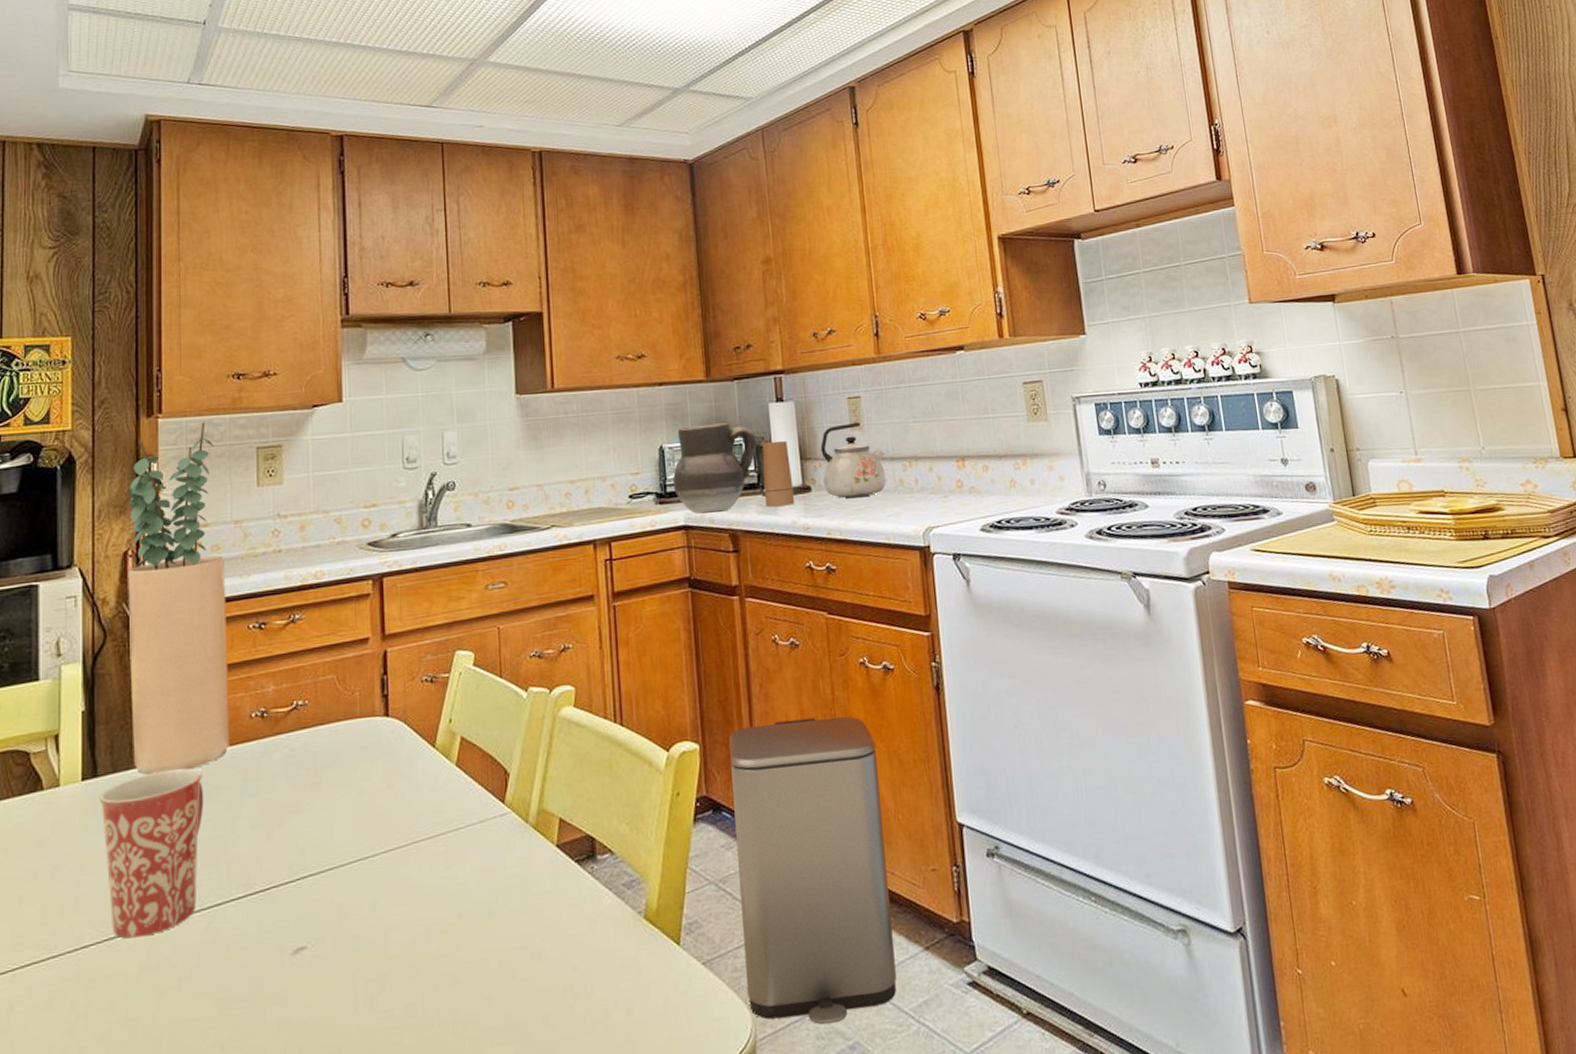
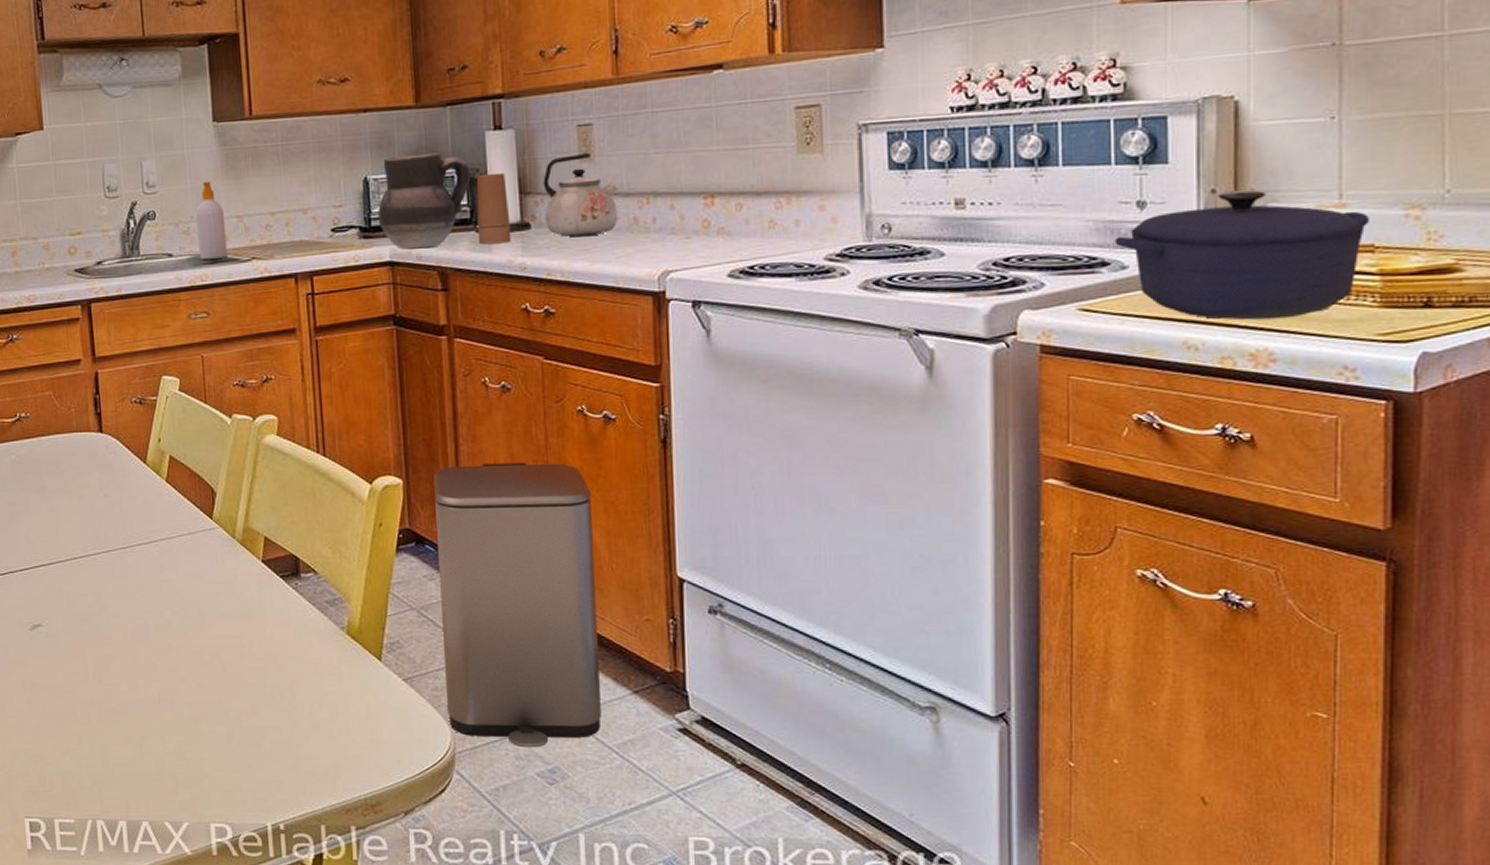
soap bottle: none [496,452,527,530] -> present [196,182,228,261]
cooking pot: none [1270,448,1438,555] -> present [1114,189,1369,321]

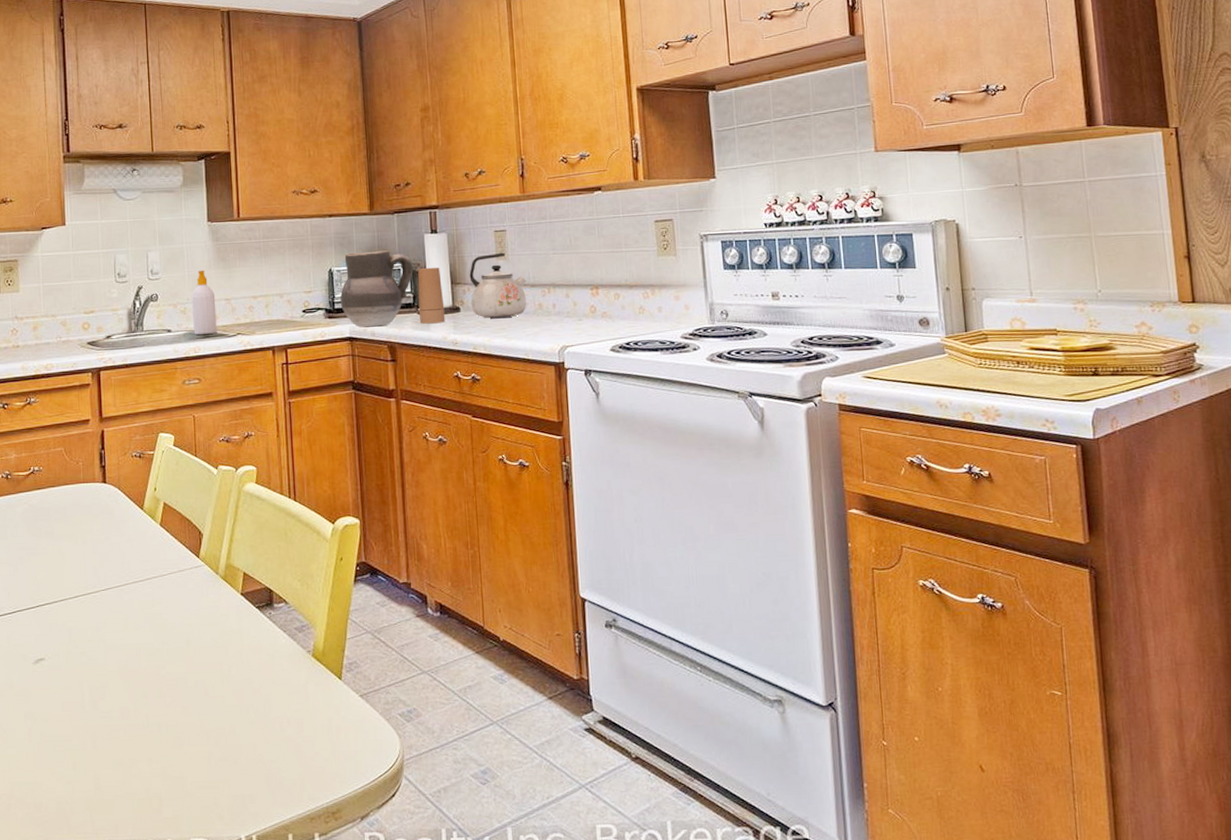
pedal bin: present [433,462,601,748] -> none [384,503,523,752]
cooking pot: present [1114,189,1369,321] -> none [884,287,1052,385]

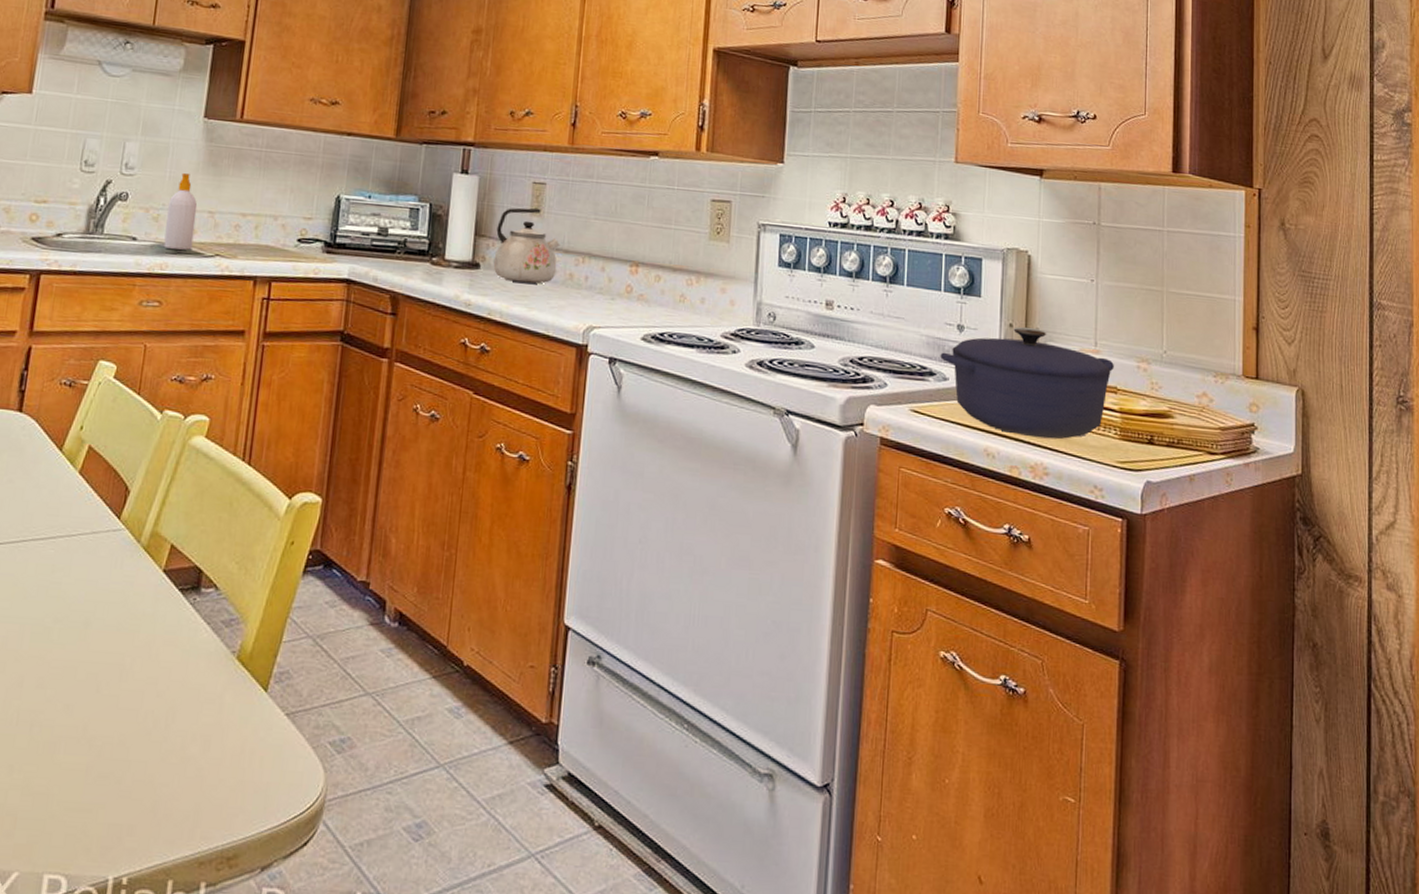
ceramic jug: present [340,250,414,328] -> none [343,180,435,272]
canister: present [417,267,446,324] -> none [432,211,465,279]
cooking pot: none [884,287,1052,385] -> present [940,326,1114,440]

